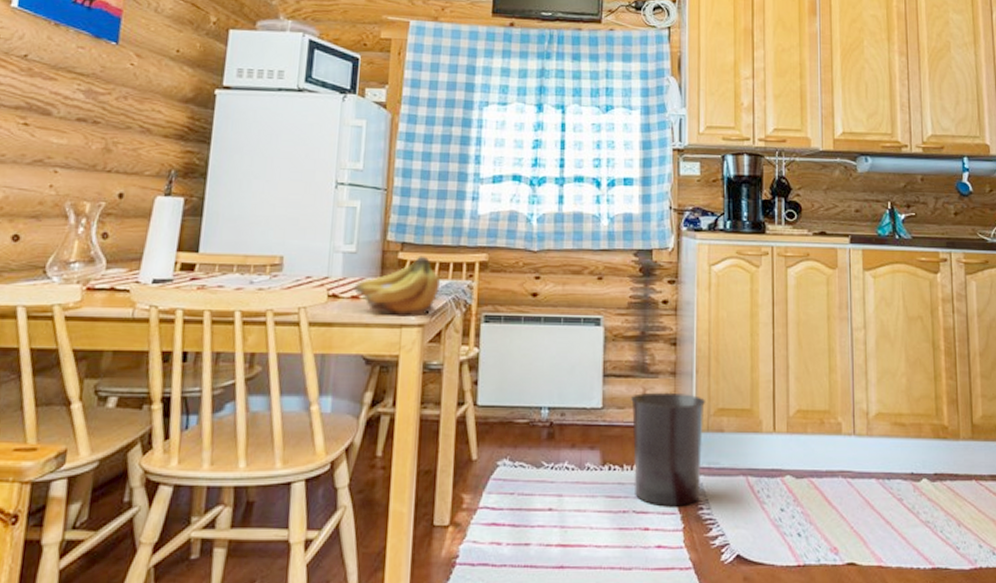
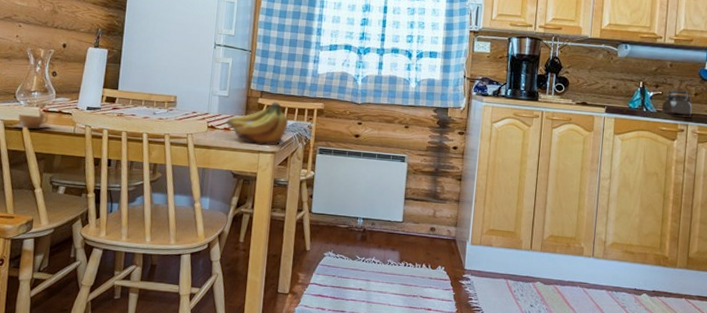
teacup: none [40,290,98,316] -> present [13,111,51,129]
waste bin: present [631,392,706,507] -> none [421,213,481,296]
jar: none [916,210,954,243] -> present [661,90,692,117]

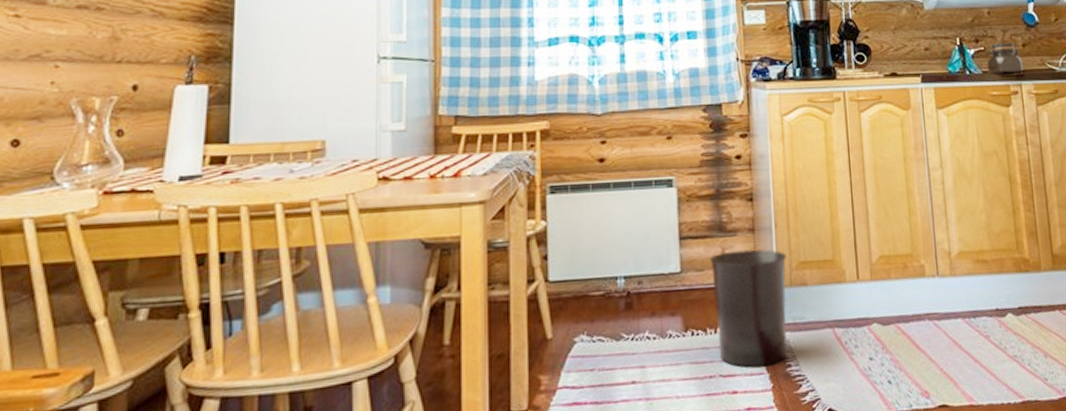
teacup: present [13,111,51,129] -> none [51,194,118,227]
fruit: present [225,102,289,146] -> none [405,128,501,195]
waste bin: none [421,213,481,296] -> present [710,249,787,368]

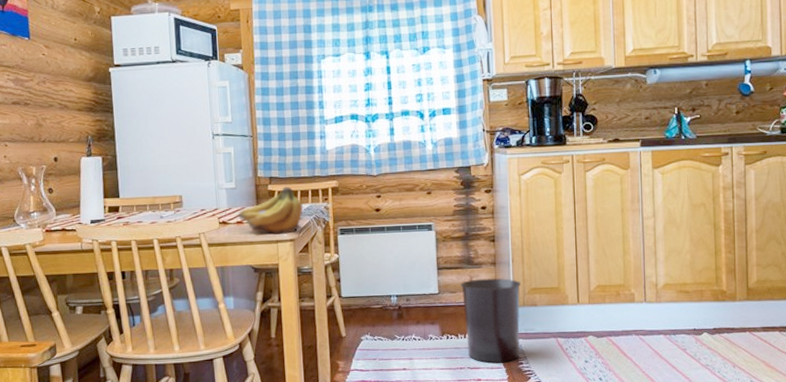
fruit: none [405,128,501,195] -> present [237,186,304,235]
jar: present [985,43,1023,76] -> none [701,110,735,140]

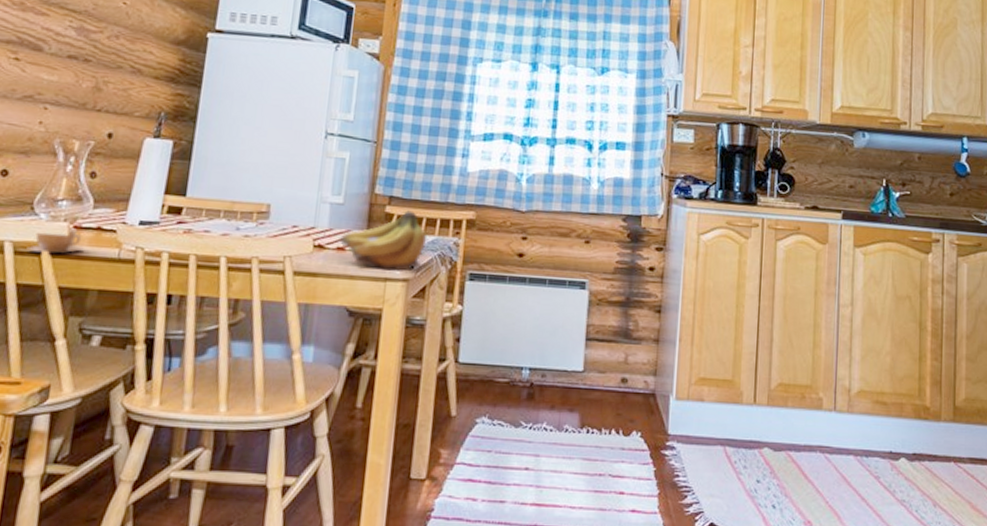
teacup: none [17,232,56,253] -> present [27,228,84,253]
waste bin: present [461,278,522,363] -> none [610,358,688,473]

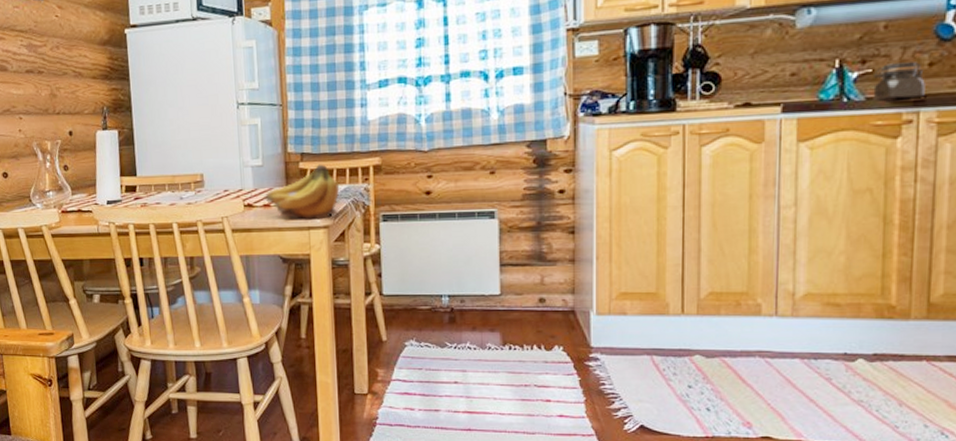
teacup: present [27,228,84,253] -> none [34,212,72,235]
jar: none [910,189,948,223] -> present [873,62,925,103]

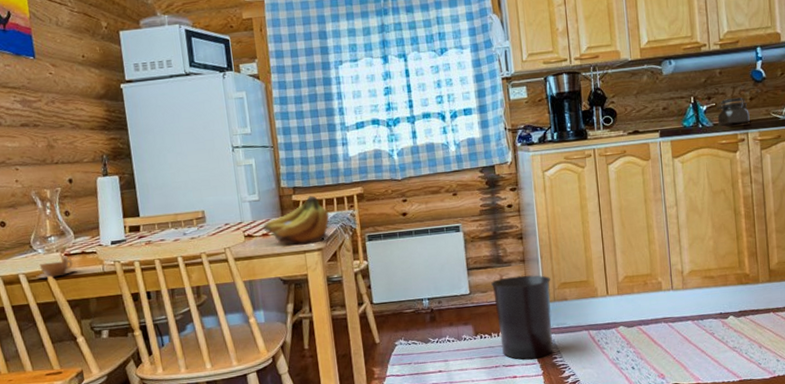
teacup: none [34,212,72,235] -> present [36,255,77,279]
waste bin: none [529,278,608,382] -> present [491,275,553,360]

